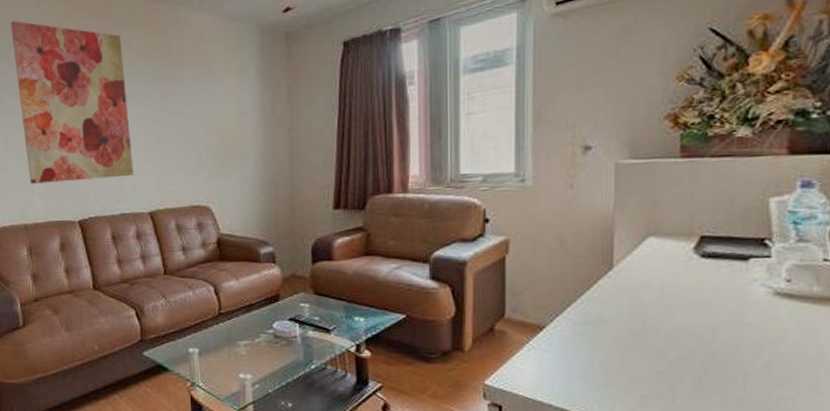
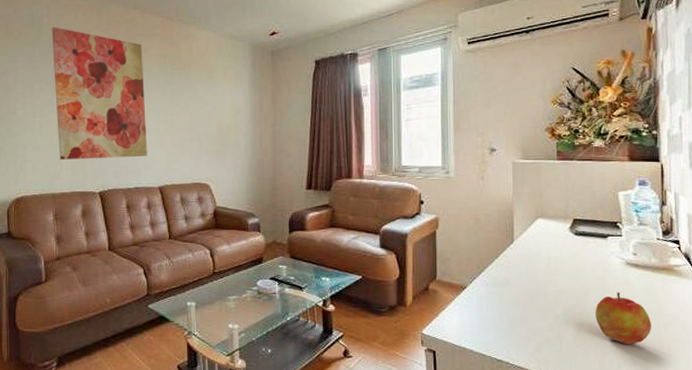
apple: none [725,331,807,399] -> present [595,292,651,345]

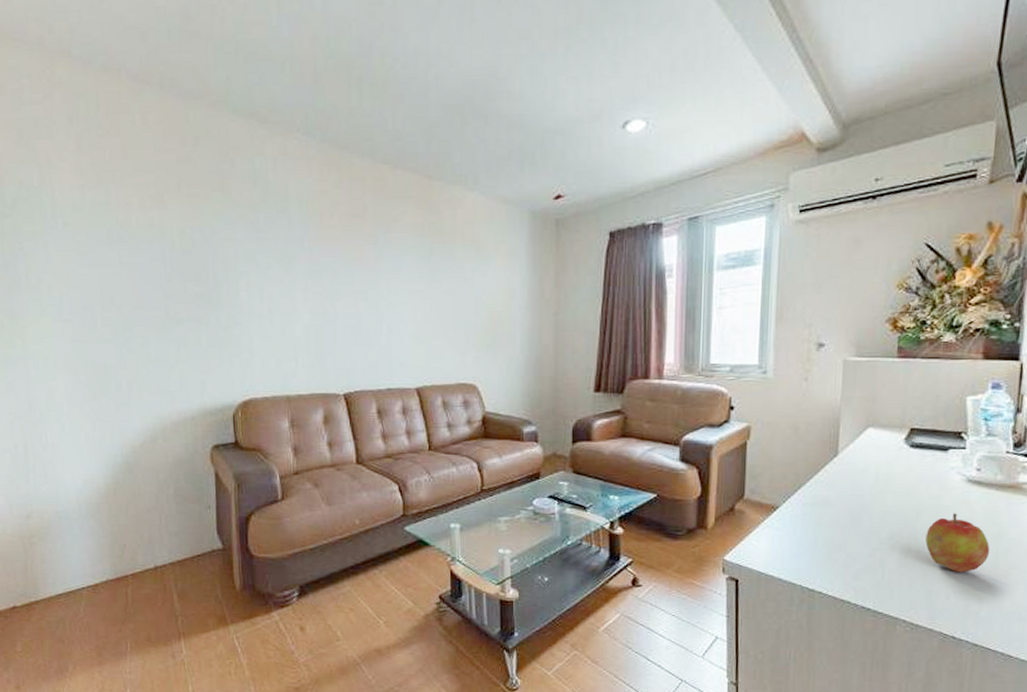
wall art: present [51,27,148,160] -> none [279,186,402,355]

